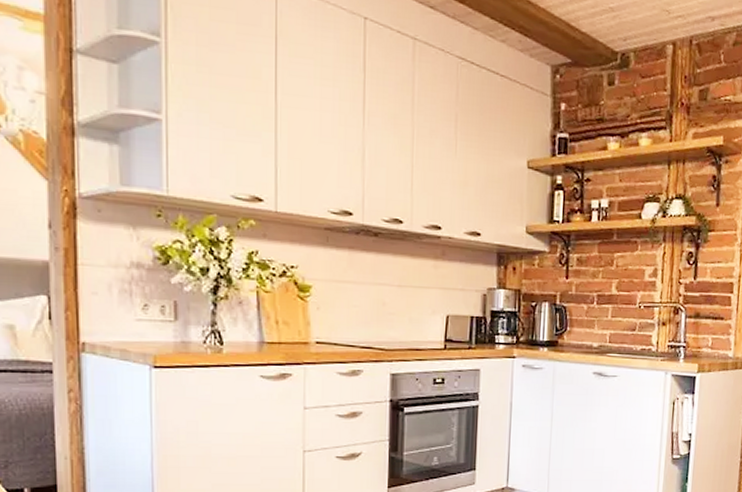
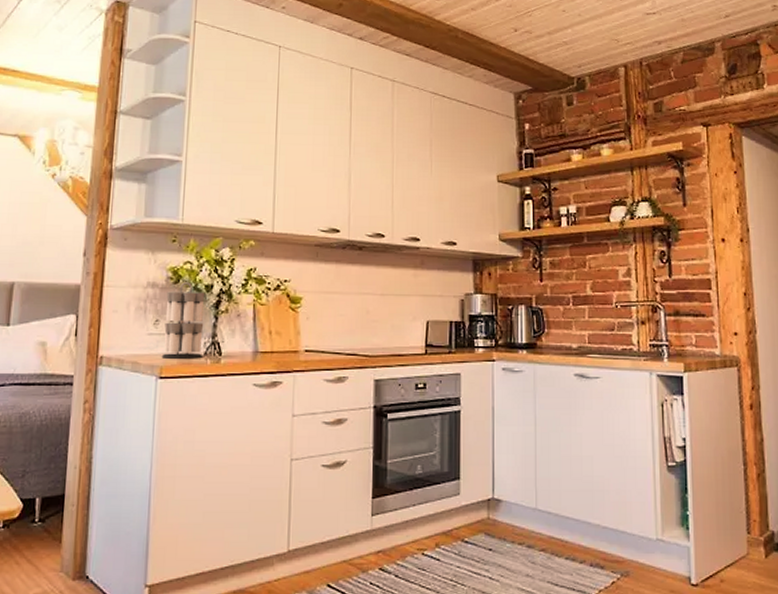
spice rack: none [154,263,201,349] -> present [161,282,205,360]

